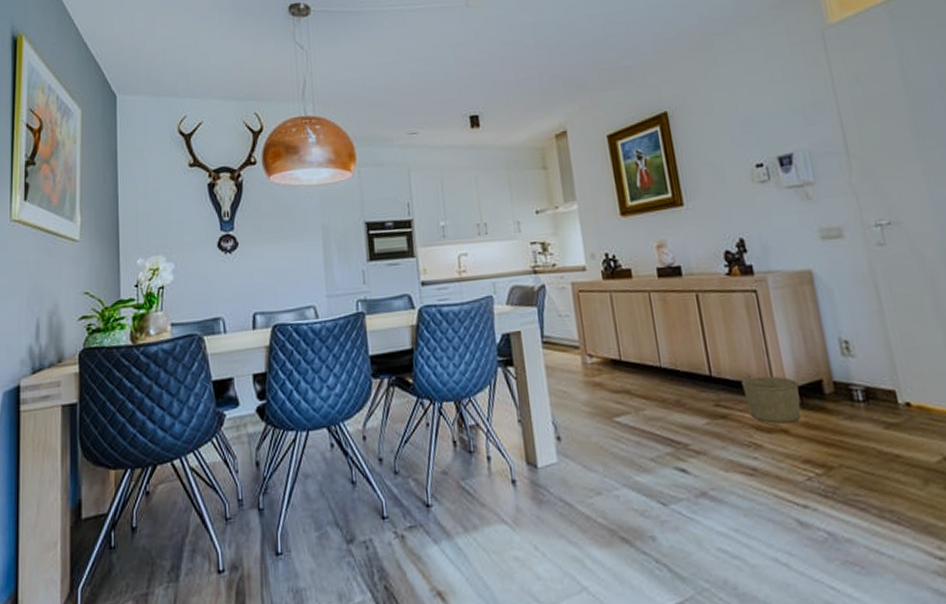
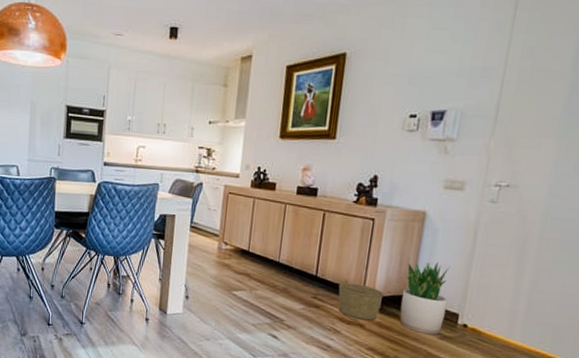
planter: none [813,329,883,426] -> present [400,262,450,335]

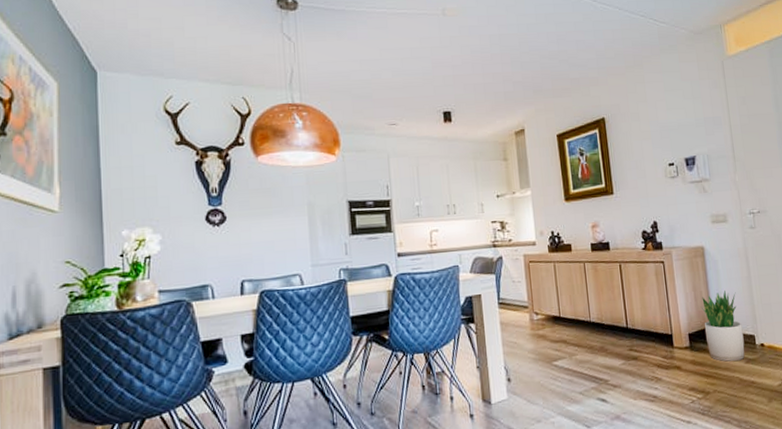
basket: present [338,279,384,321] -> none [649,325,690,362]

